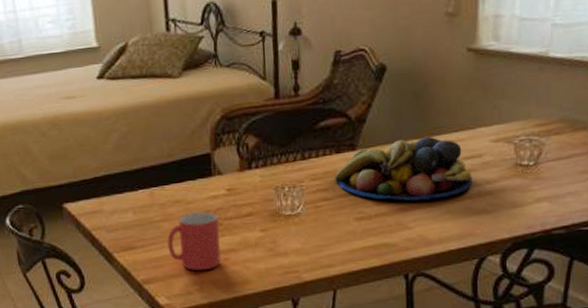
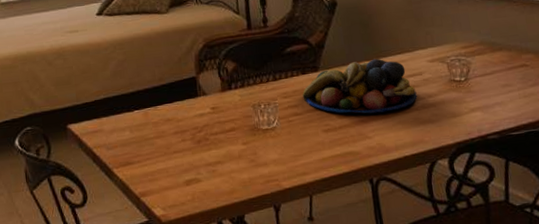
mug: present [167,212,221,271] -> none [161,128,209,183]

